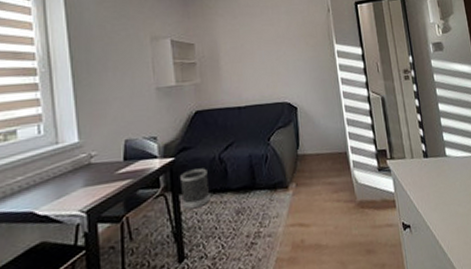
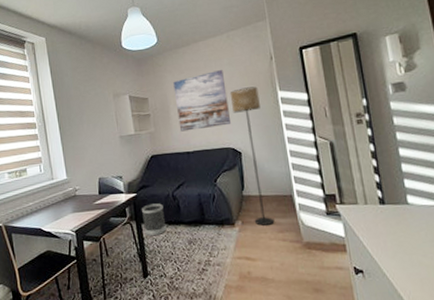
wall art: none [225,18,288,84] -> present [173,70,232,132]
floor lamp: none [286,38,329,187] -> present [229,86,275,226]

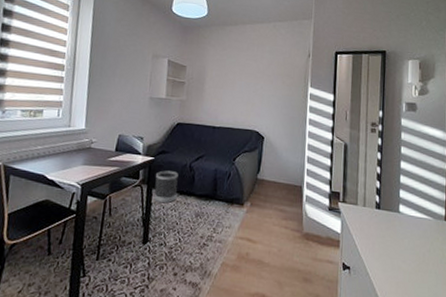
wall art: present [173,70,232,132] -> none [211,55,263,109]
floor lamp: present [229,86,275,226] -> none [262,77,292,211]

